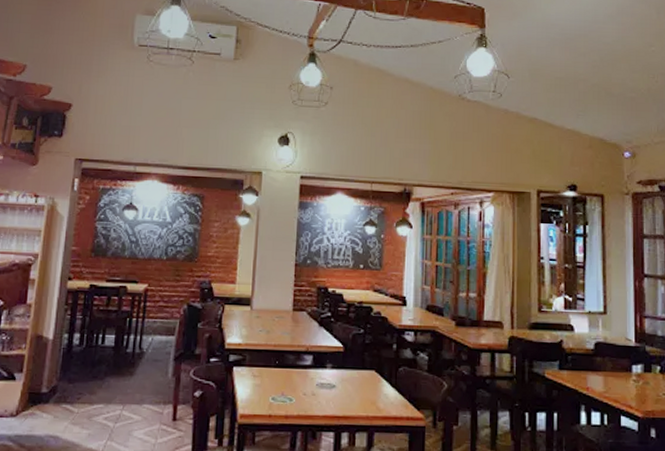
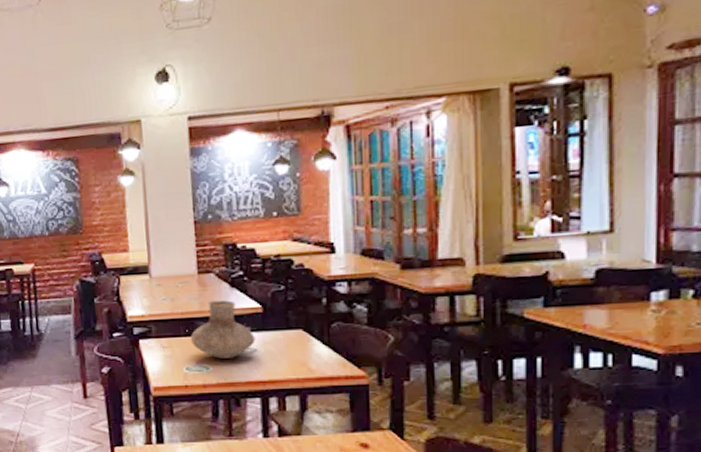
vase: none [279,336,335,392] -> present [190,300,256,359]

